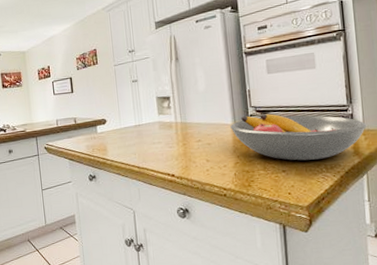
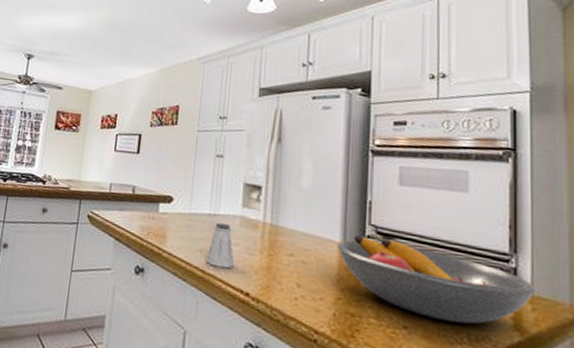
saltshaker: none [139,129,160,162] -> present [205,222,235,269]

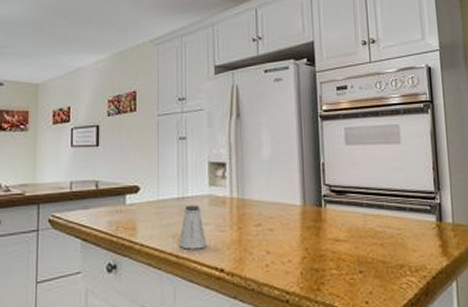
fruit bowl: present [337,235,537,324] -> none [298,195,457,259]

